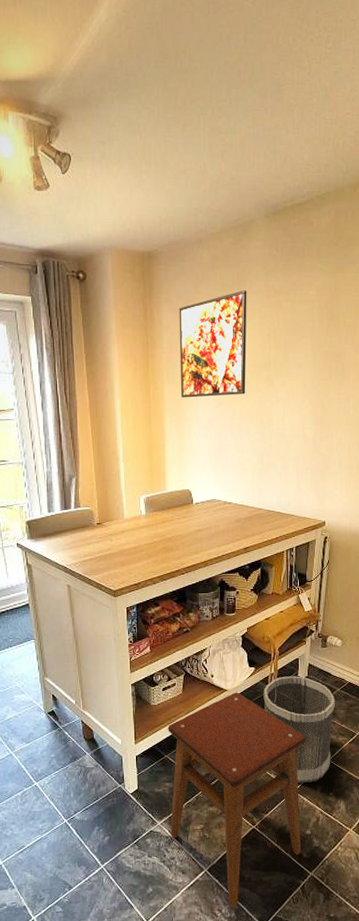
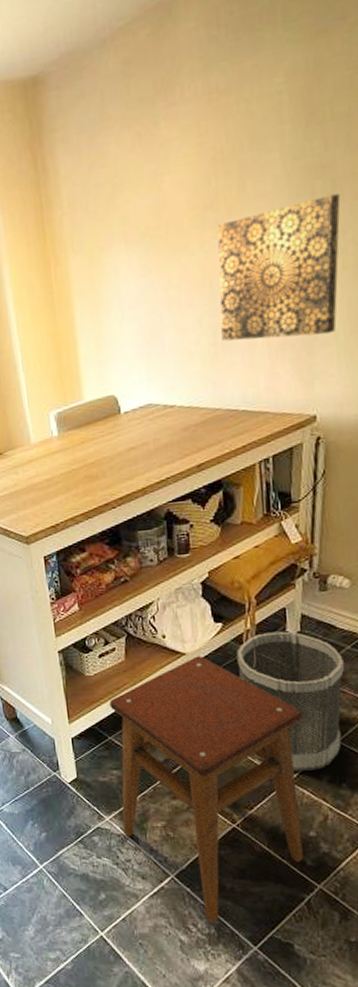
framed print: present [179,290,247,398] -> none [80,99,185,272]
wall art: none [266,374,347,467] -> present [217,193,341,342]

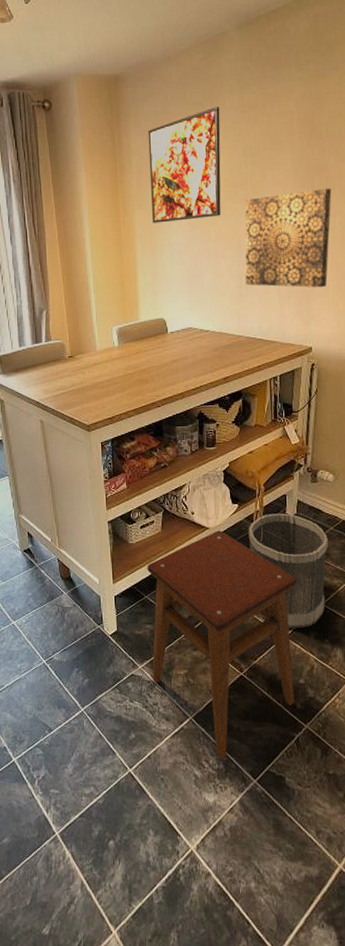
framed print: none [80,99,185,272] -> present [148,107,221,223]

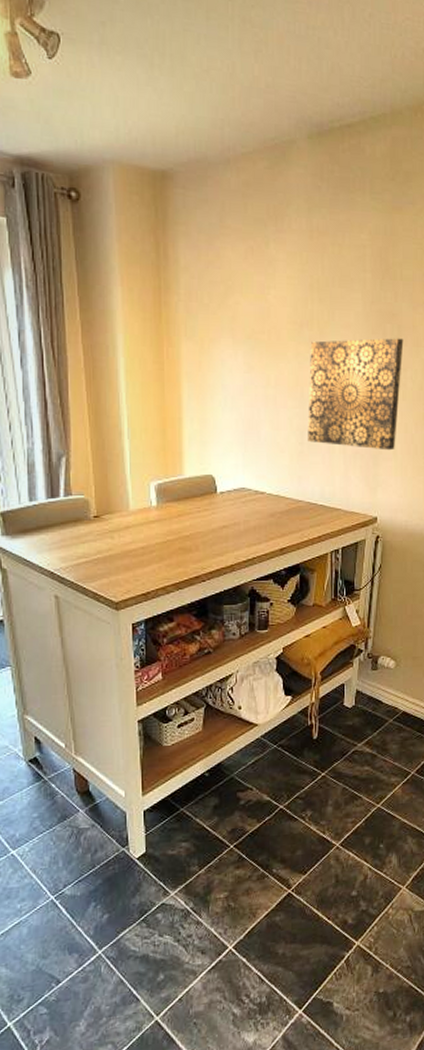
stool: present [147,530,298,759] -> none [184,727,354,991]
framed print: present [148,107,221,223] -> none [200,227,285,360]
wastebasket: present [248,513,329,628] -> none [302,705,388,835]

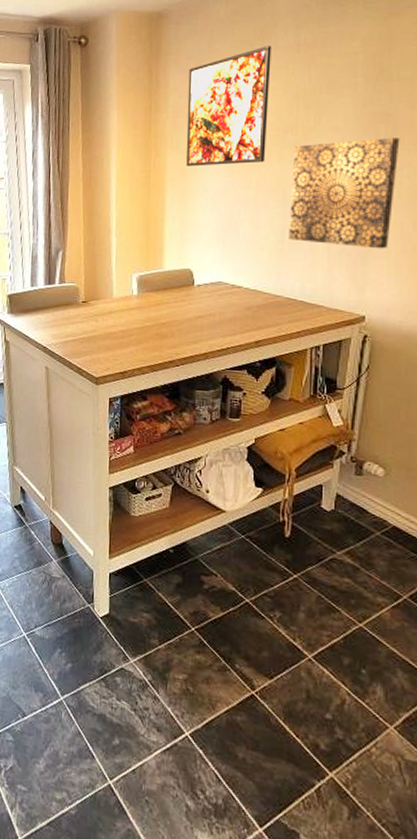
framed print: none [200,227,285,360] -> present [186,46,271,166]

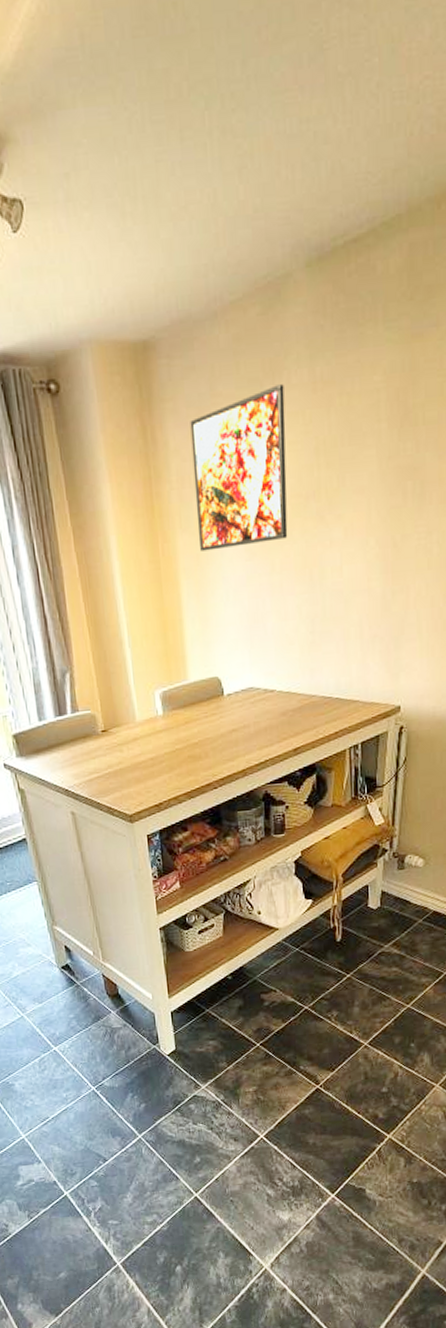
wall art: present [289,138,400,249] -> none [318,496,428,631]

